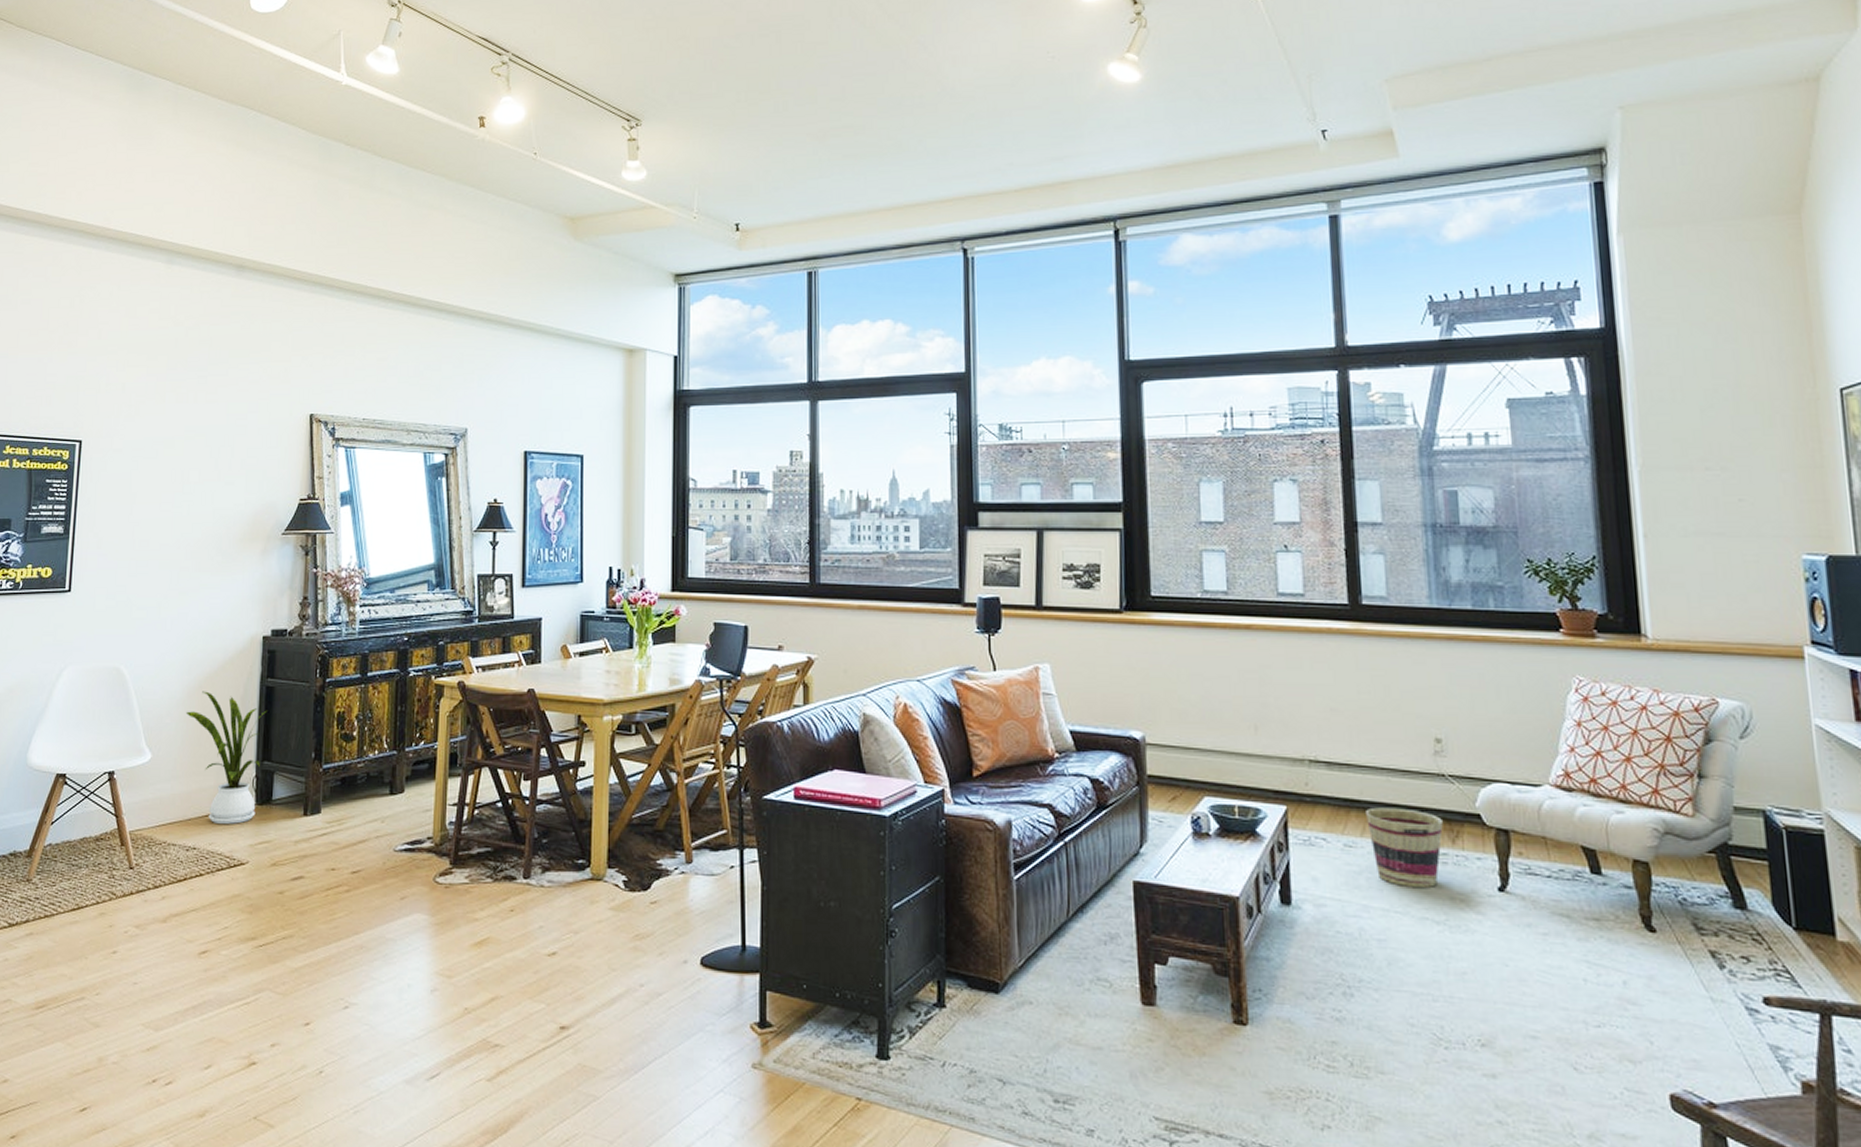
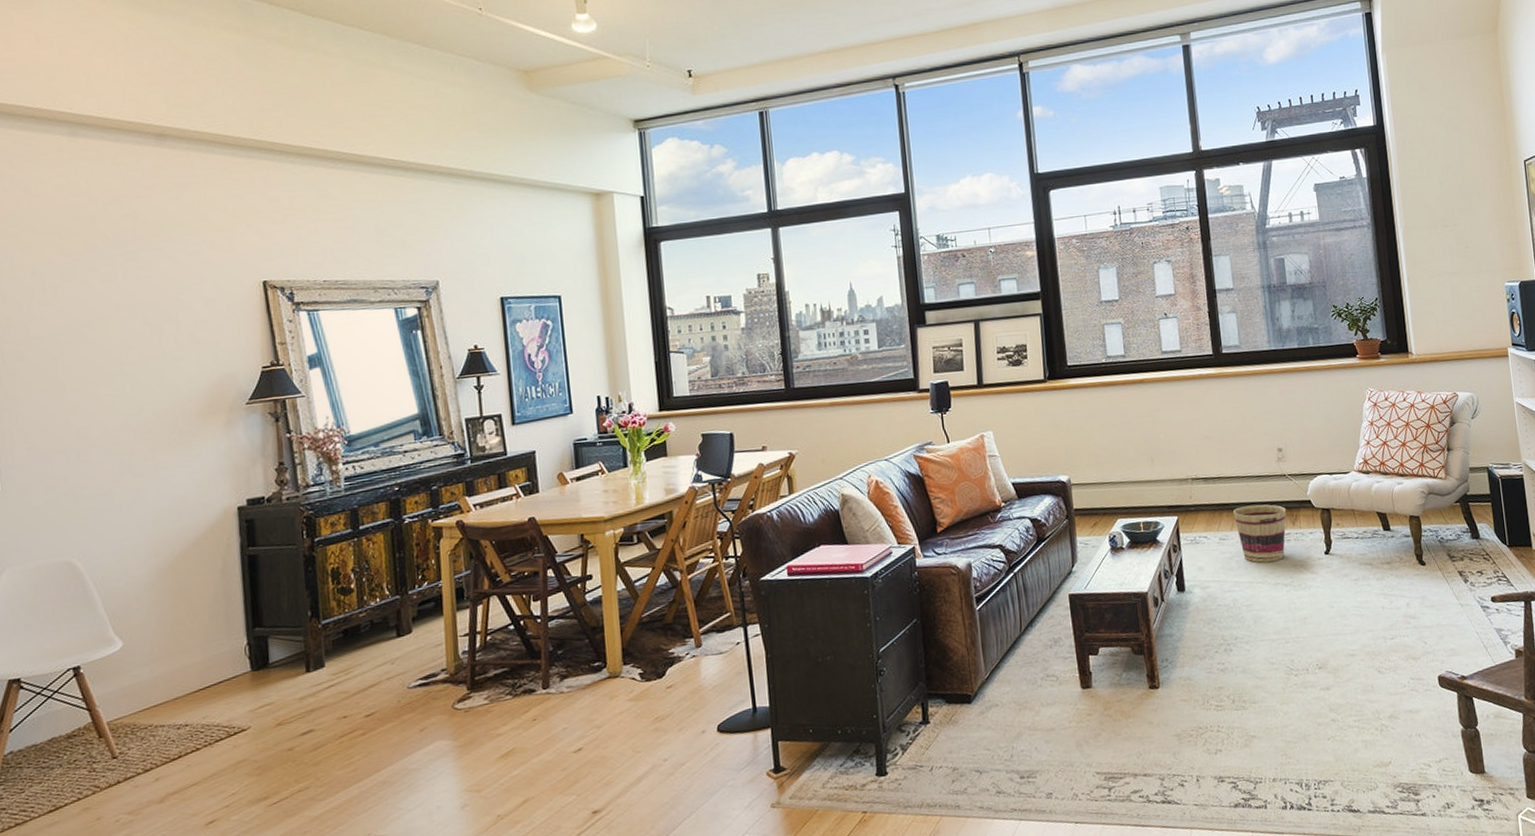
house plant: present [185,691,266,825] -> none [157,570,252,697]

